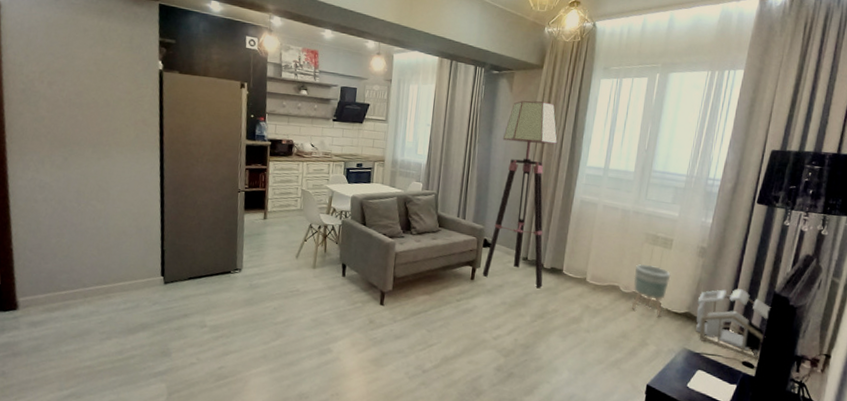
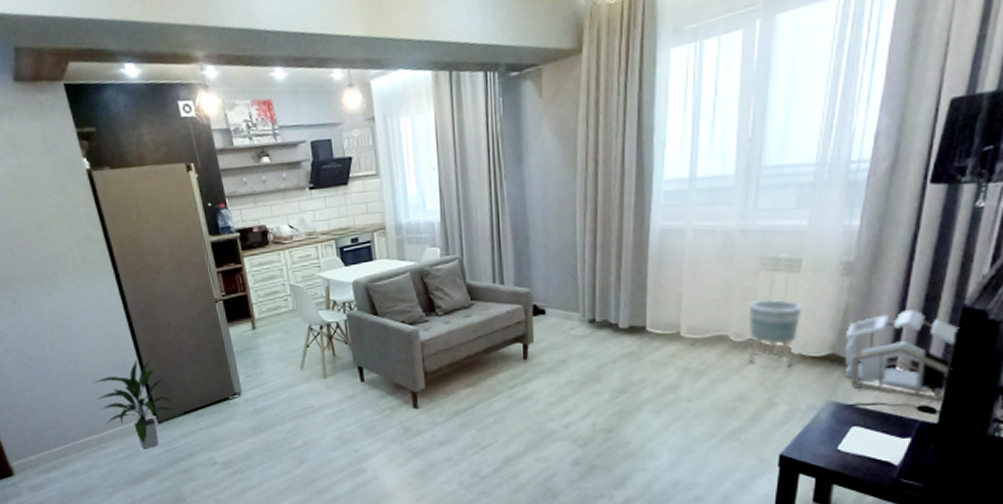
indoor plant: none [115,227,182,305] -> present [94,360,174,450]
floor lamp: present [482,100,558,288] -> none [537,100,621,355]

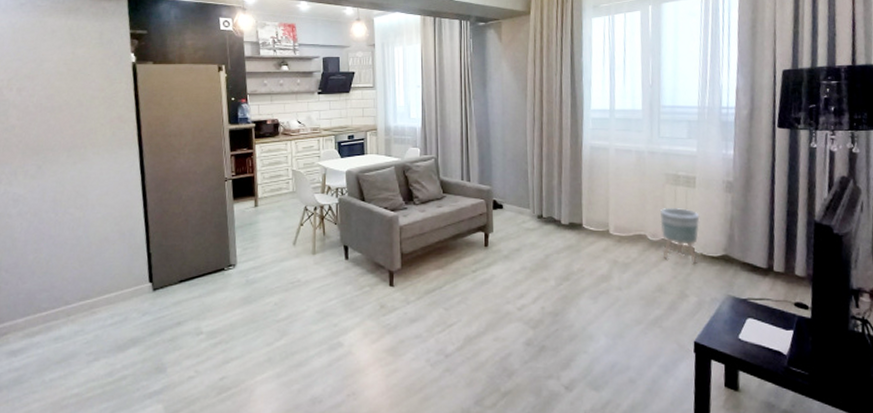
indoor plant: present [94,360,174,450] -> none [98,229,171,316]
air purifier: present [844,309,960,404] -> none [733,222,815,301]

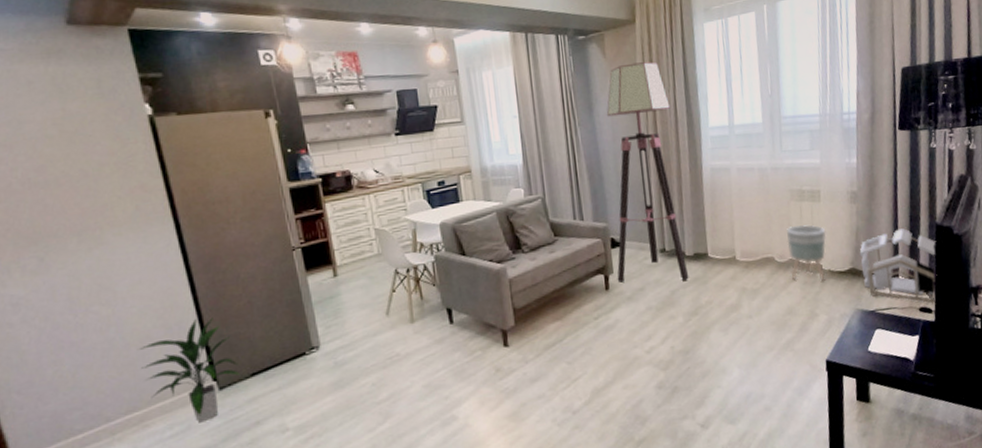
indoor plant: none [98,229,171,316] -> present [140,317,239,423]
floor lamp: none [496,48,563,246] -> present [606,62,689,282]
air purifier: none [733,222,815,301] -> present [859,228,937,305]

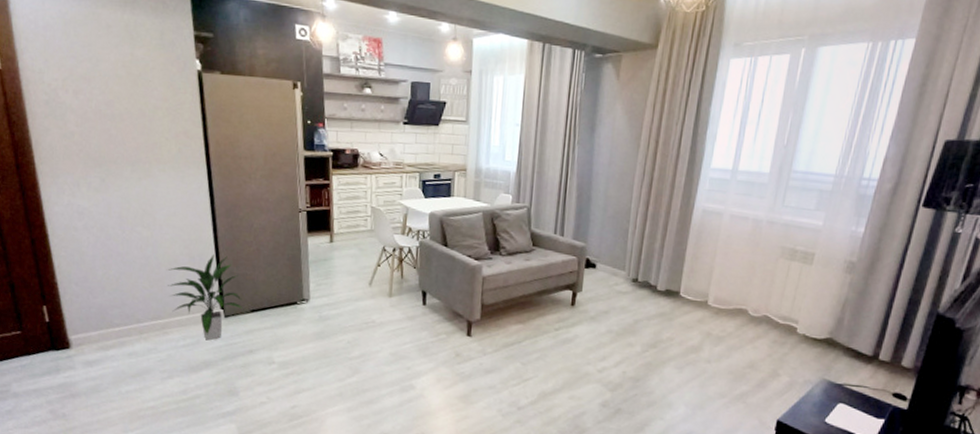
floor lamp: present [606,62,689,282] -> none [584,89,675,313]
planter: present [787,225,826,281] -> none [761,283,811,344]
air purifier: present [859,228,937,305] -> none [838,309,933,394]

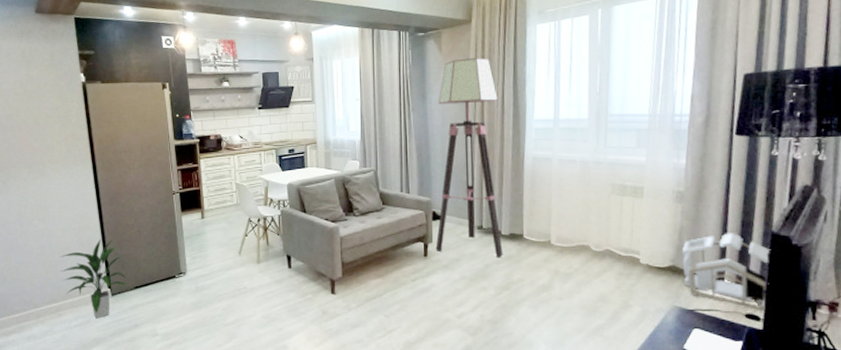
floor lamp: none [584,89,675,313] -> present [435,58,503,257]
air purifier: none [838,309,933,394] -> present [681,233,771,313]

